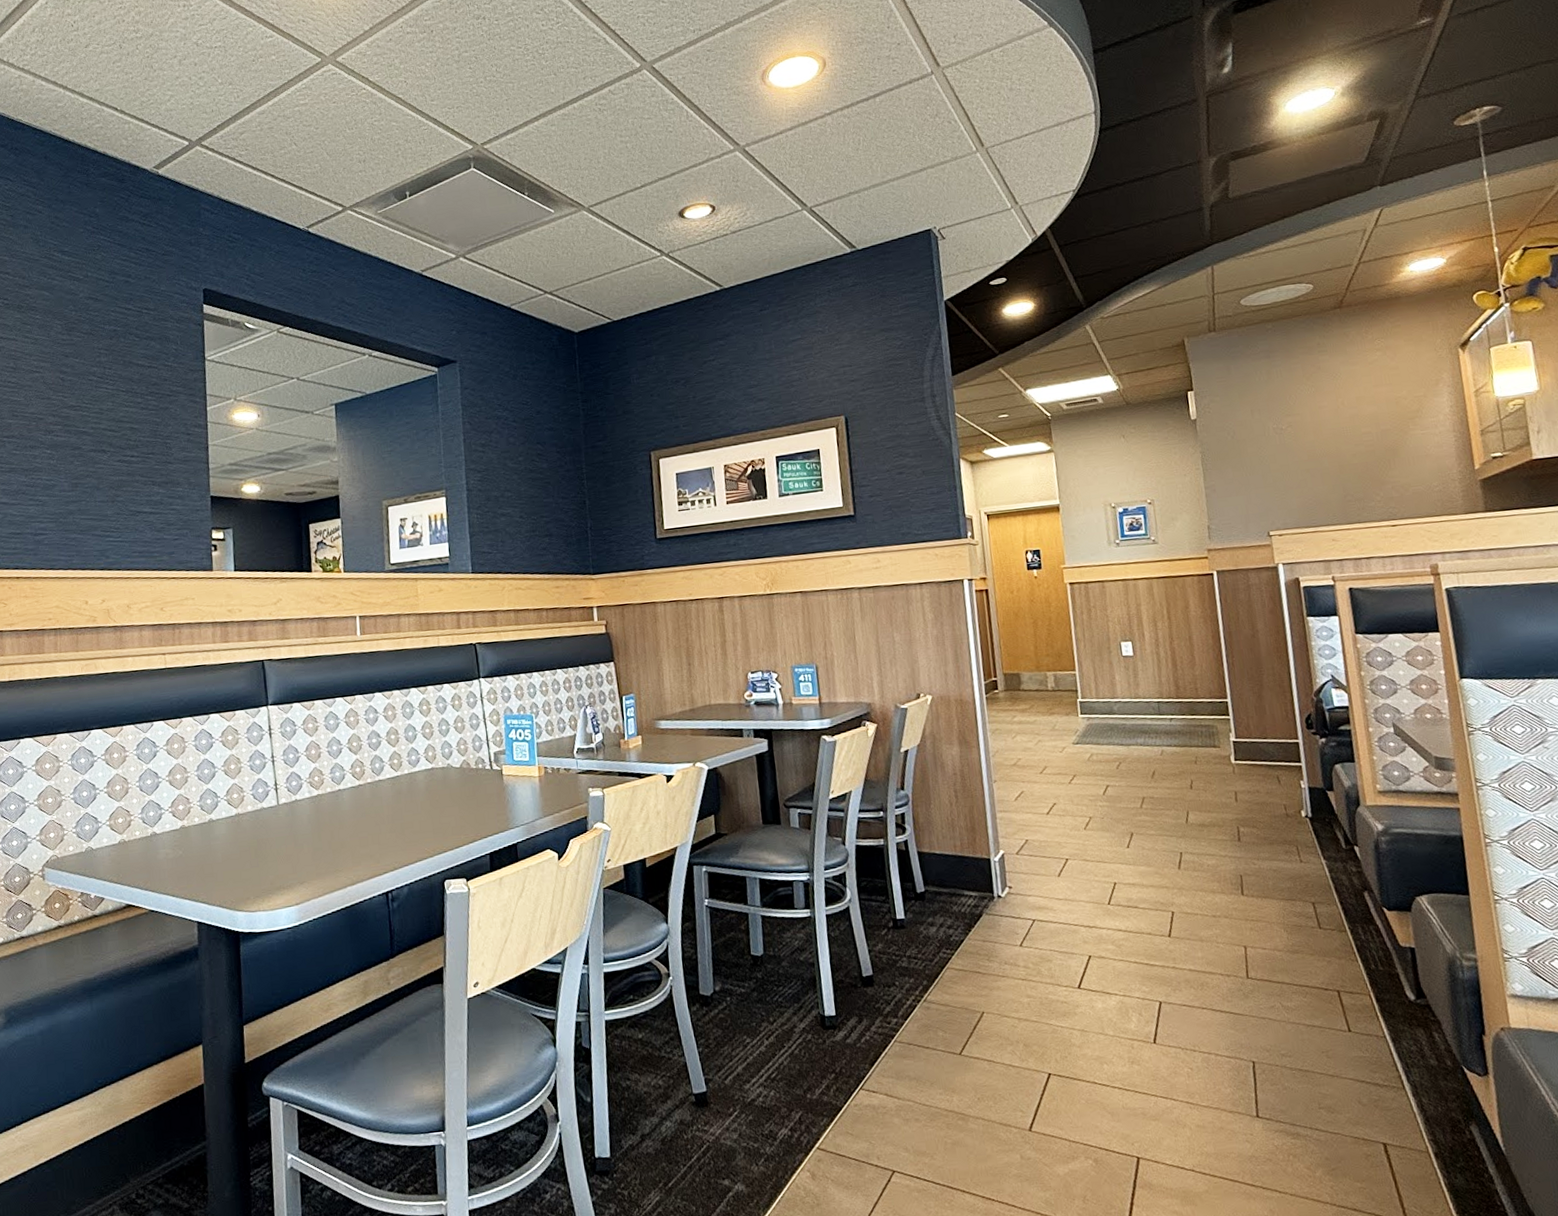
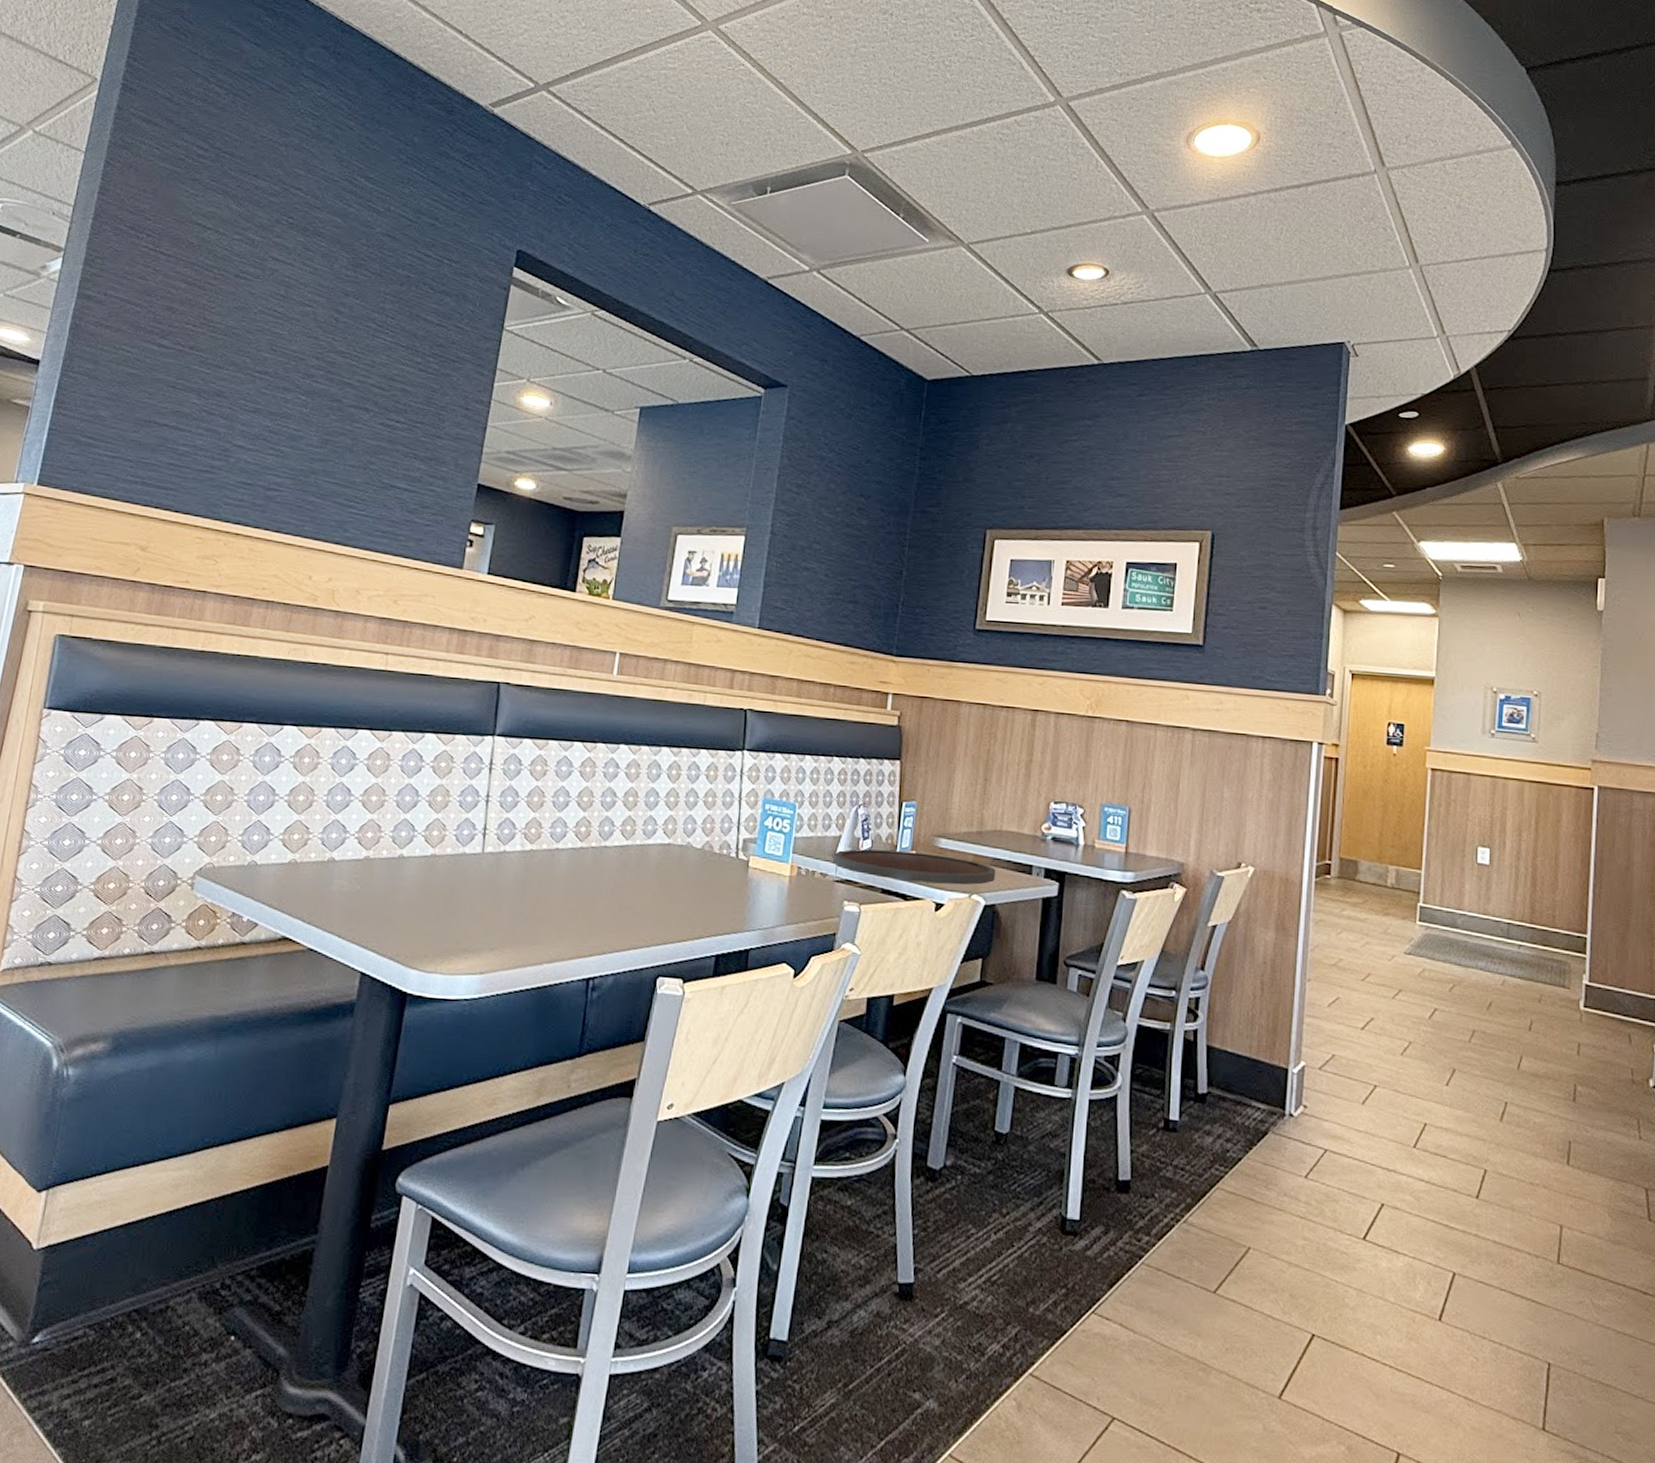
tray: none [572,734,713,764] -> present [832,849,996,885]

